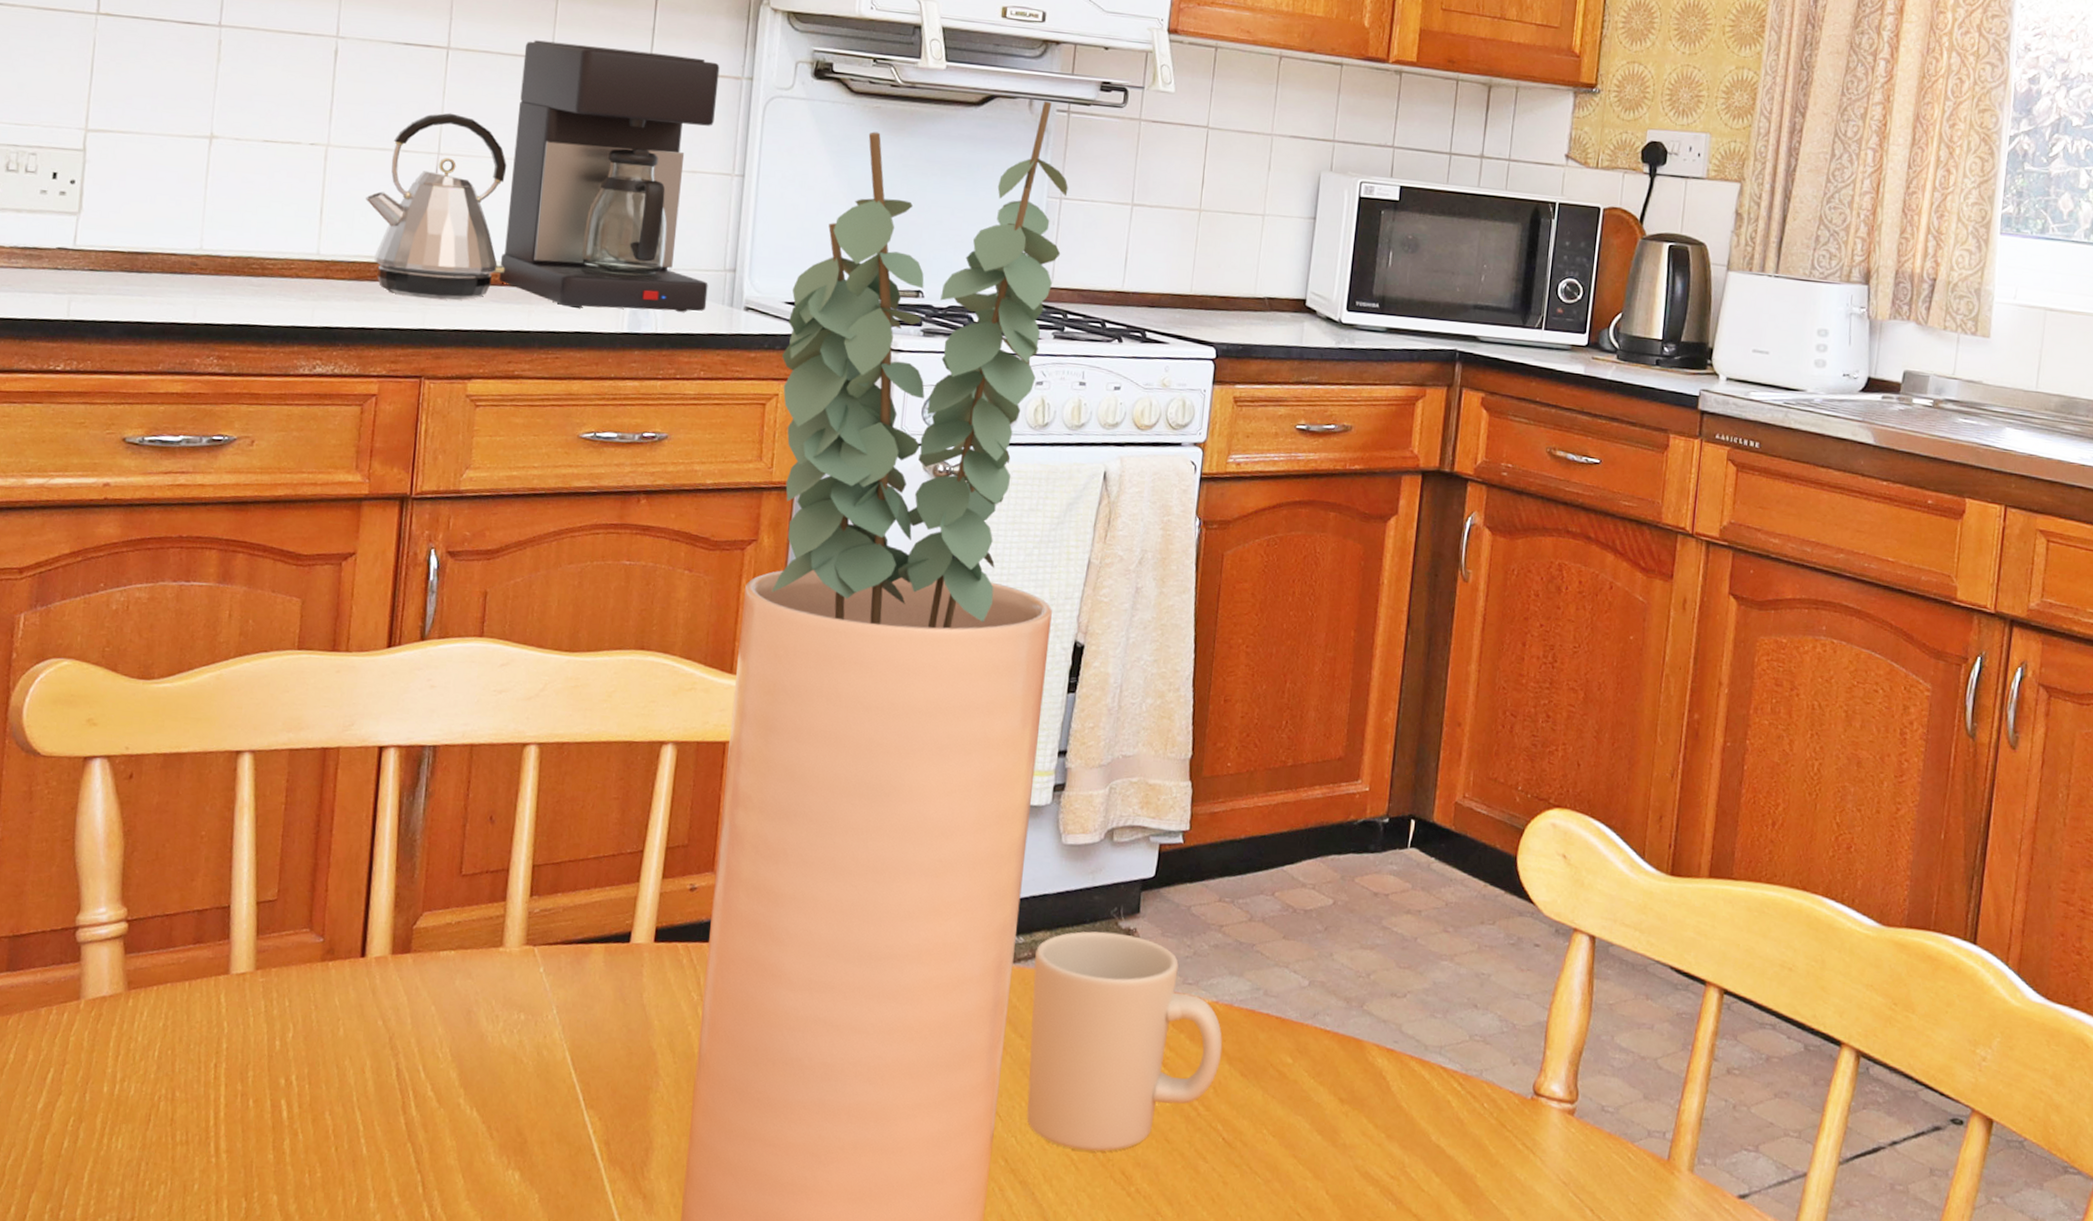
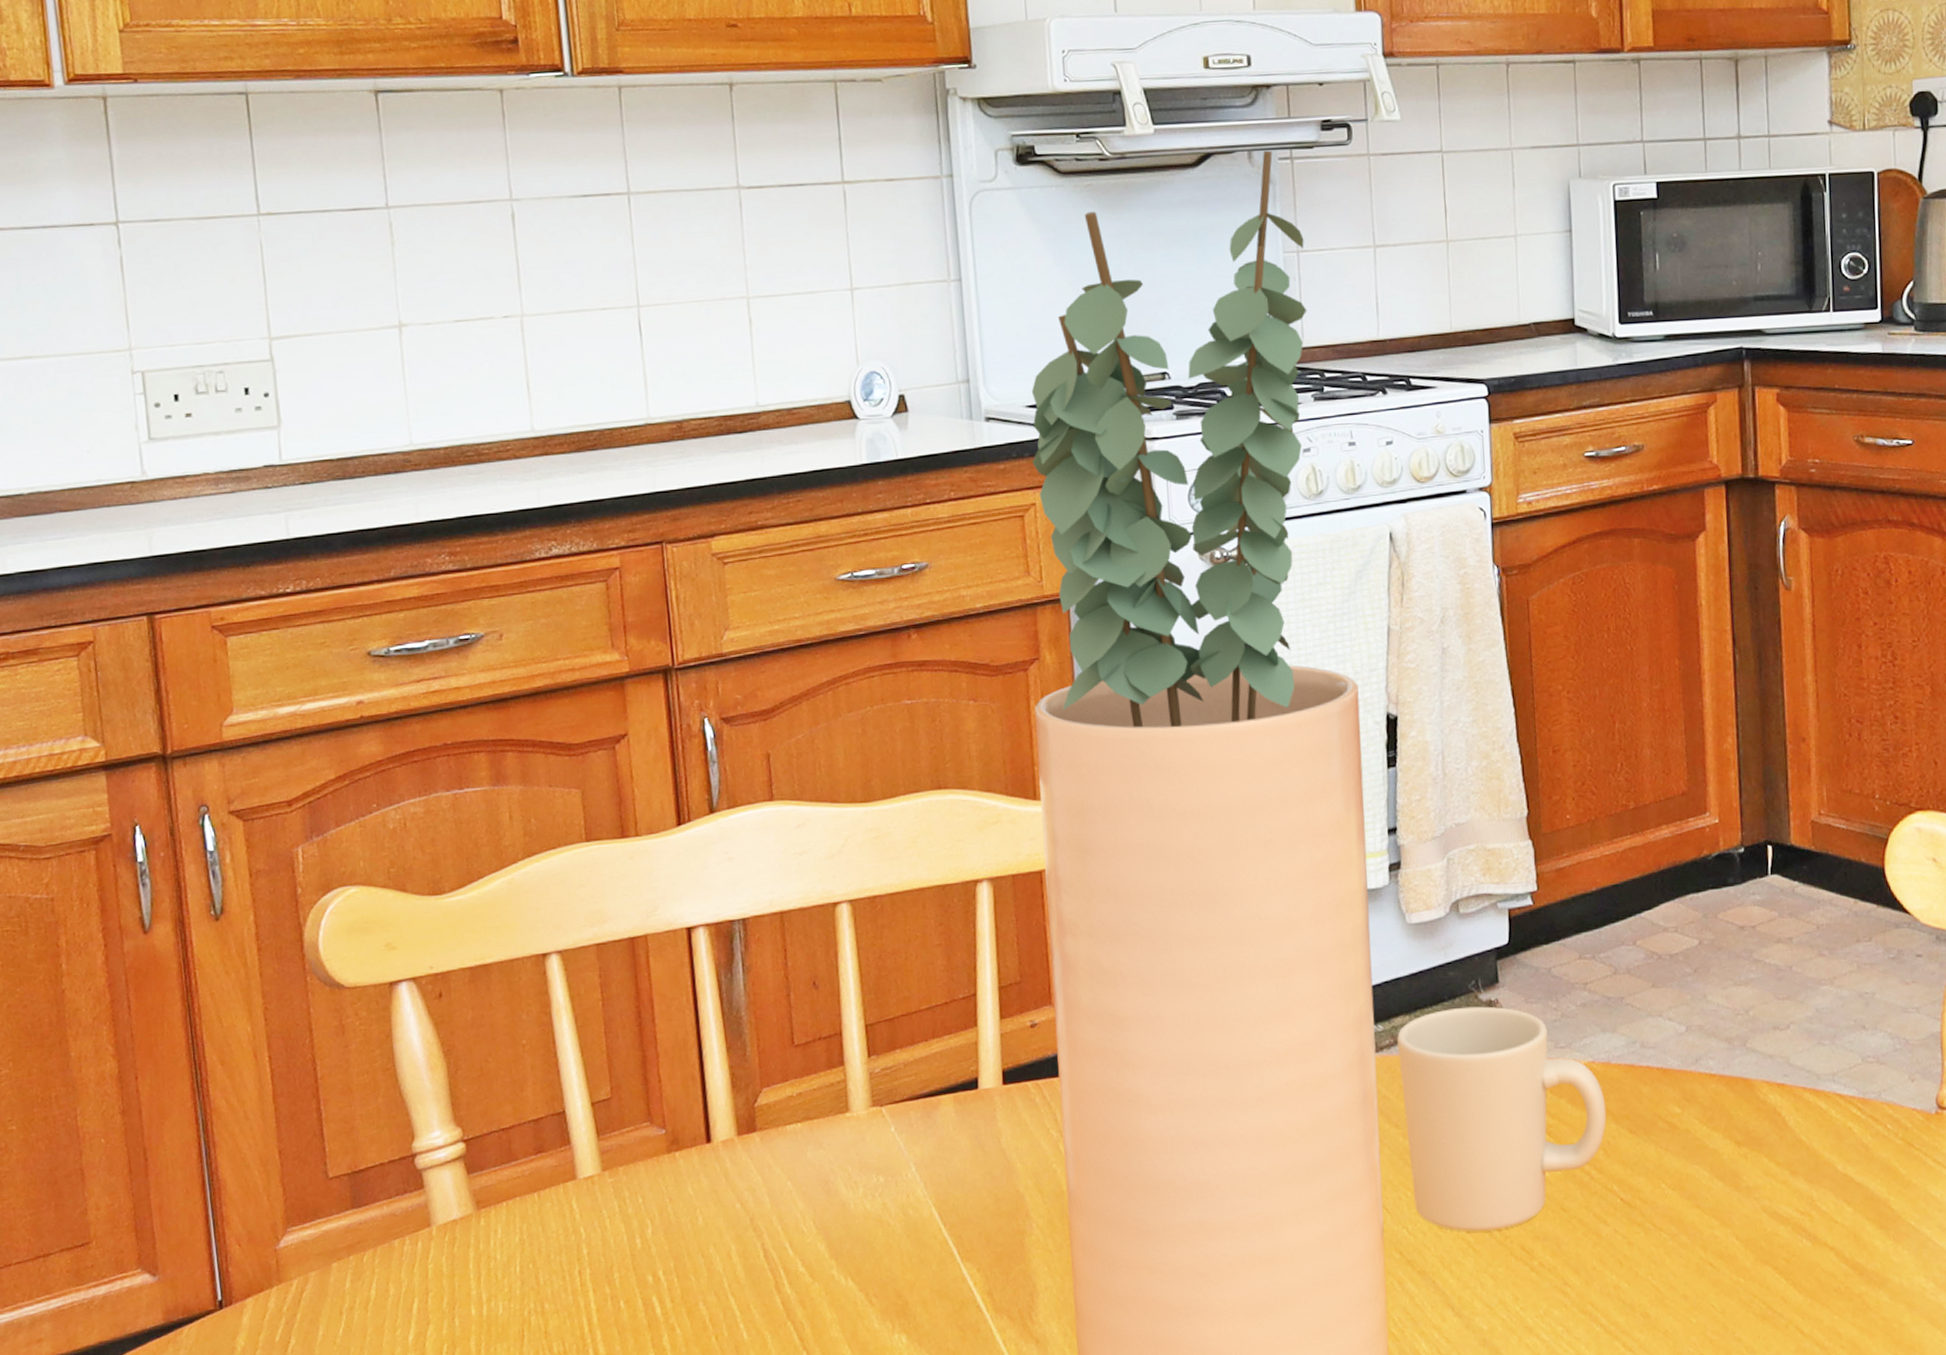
kettle: present [366,112,507,300] -> none [571,261,730,461]
coffee maker: present [499,40,720,312] -> none [708,162,945,446]

